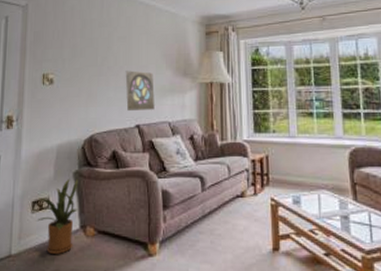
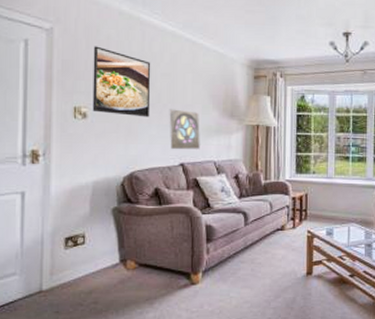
house plant: present [37,178,79,255] -> none [71,214,118,288]
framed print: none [58,17,109,81] -> present [92,46,151,117]

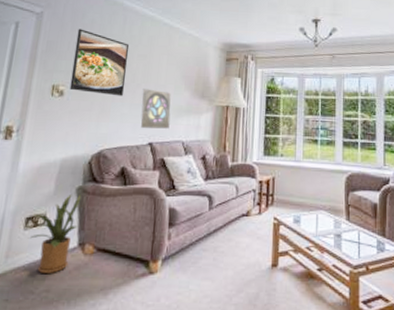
house plant: none [71,214,118,288] -> present [29,193,81,275]

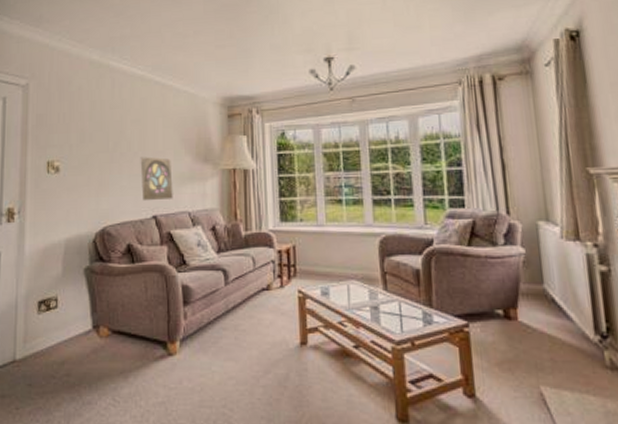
house plant: present [29,193,81,275] -> none [44,274,90,359]
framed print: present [69,29,130,96] -> none [65,98,121,168]

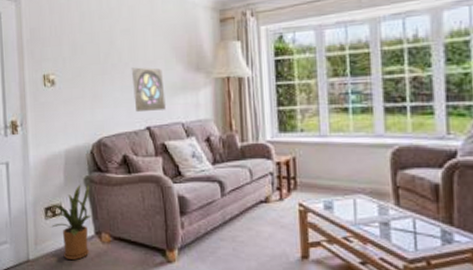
house plant: none [44,274,90,359] -> present [51,184,92,261]

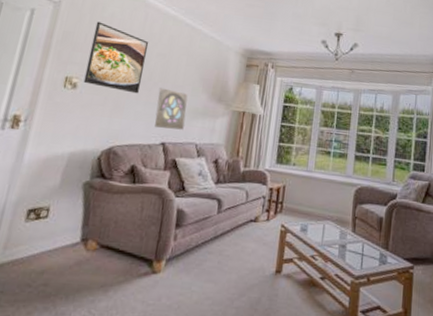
house plant: present [51,184,92,261] -> none [30,188,88,268]
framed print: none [56,10,113,80] -> present [83,21,149,94]

